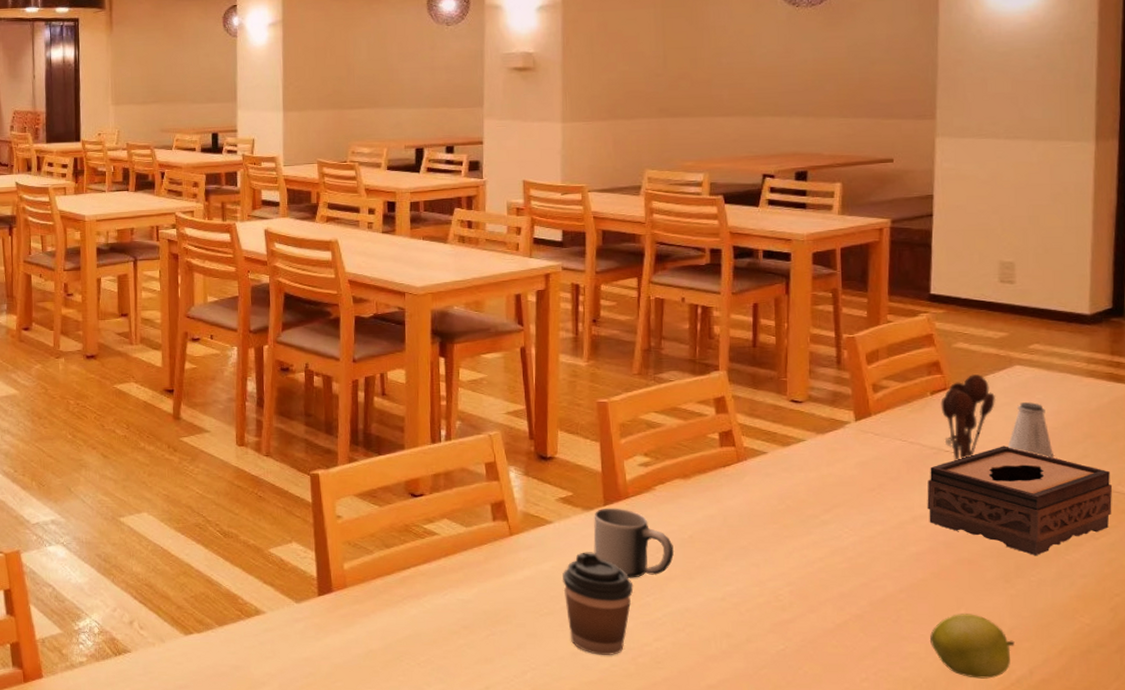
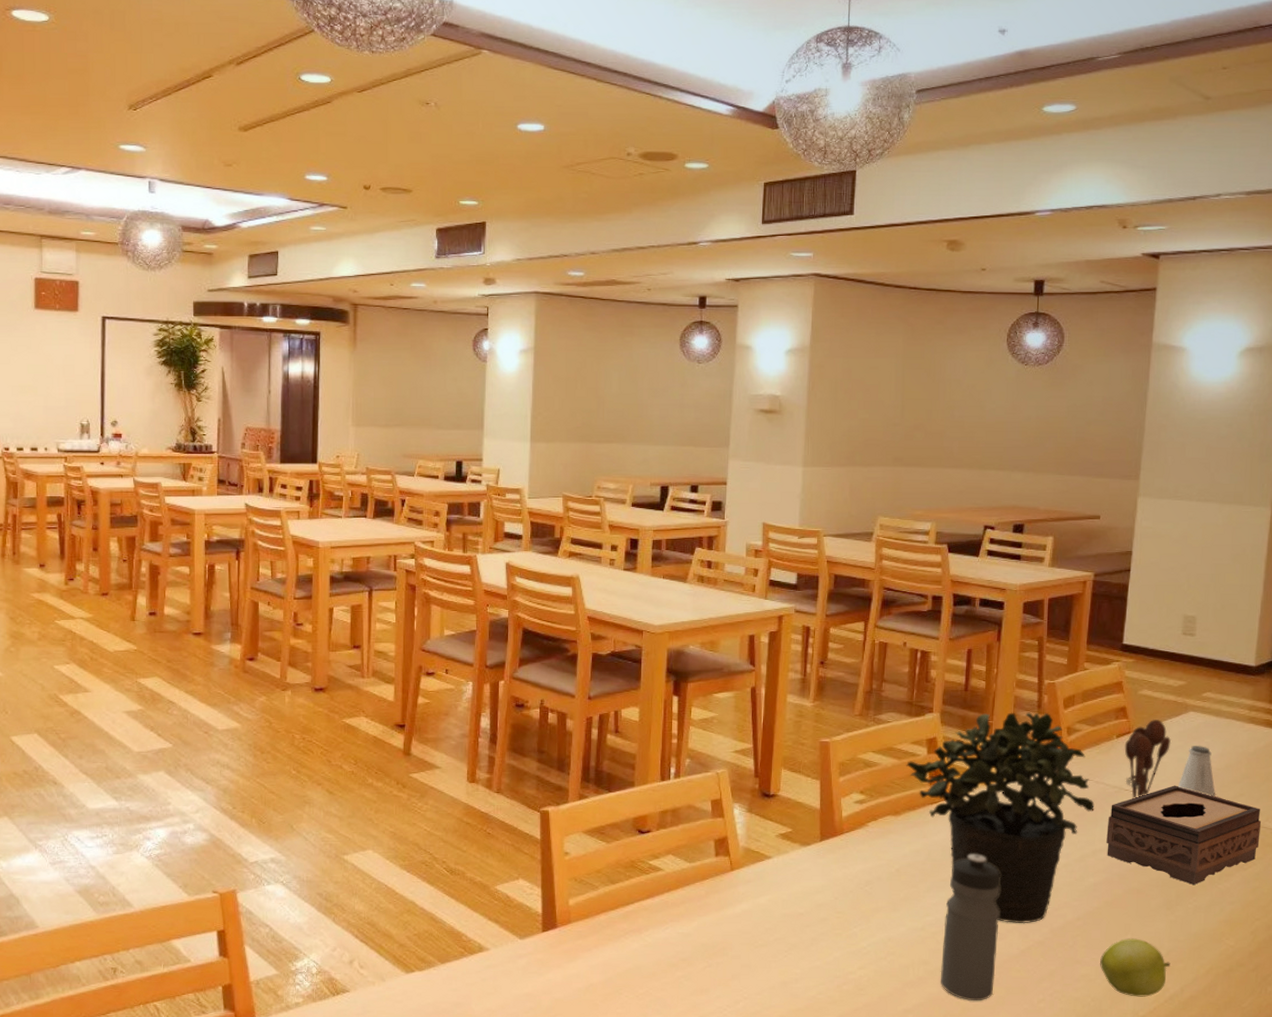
coffee cup: present [562,552,634,655] -> none [777,886,843,984]
mug: present [593,508,675,578] -> none [808,843,882,910]
potted plant: none [692,368,911,596] -> present [905,712,1095,924]
water bottle: none [746,520,810,679] -> present [940,854,1000,1001]

